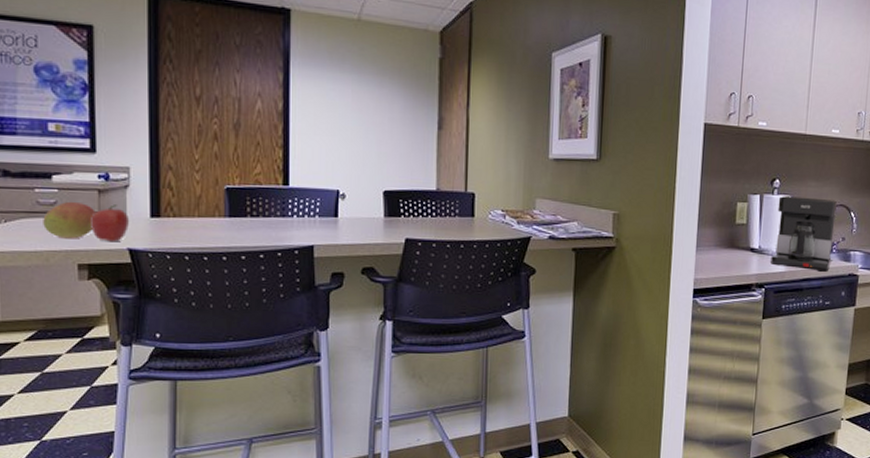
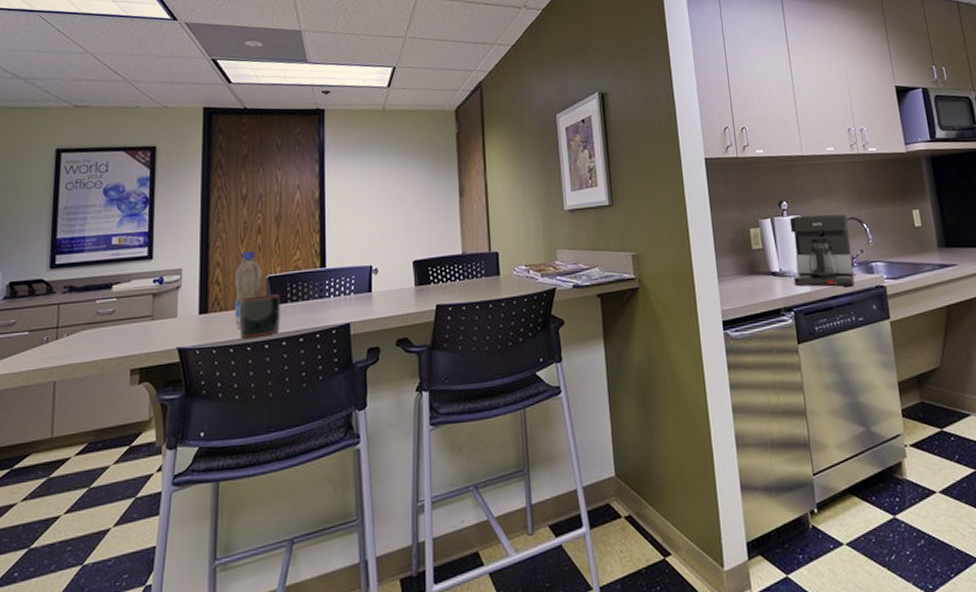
fruit: present [43,201,96,239] -> none [101,307,149,346]
fruit: present [89,204,129,242] -> none [143,306,179,344]
bottle: none [189,158,218,237] -> present [235,251,261,328]
mug: none [194,206,239,248] -> present [239,294,280,338]

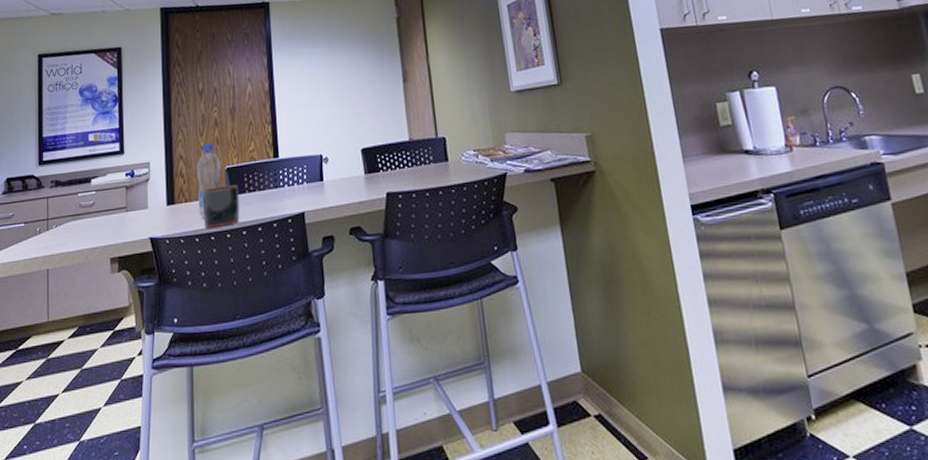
coffee maker: present [789,214,856,288] -> none [761,83,846,166]

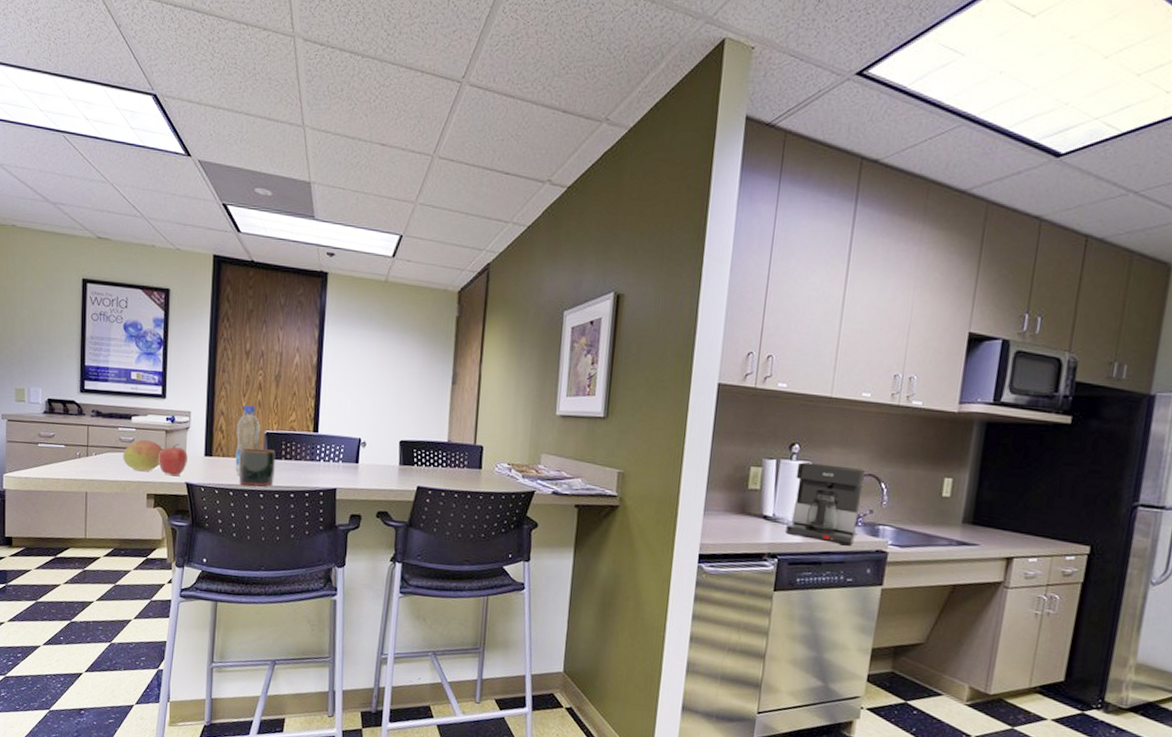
fruit: none [84,200,124,236] -> present [123,439,163,472]
fruit: none [119,198,150,234] -> present [157,443,188,477]
coffee maker: none [761,83,846,166] -> present [785,462,865,546]

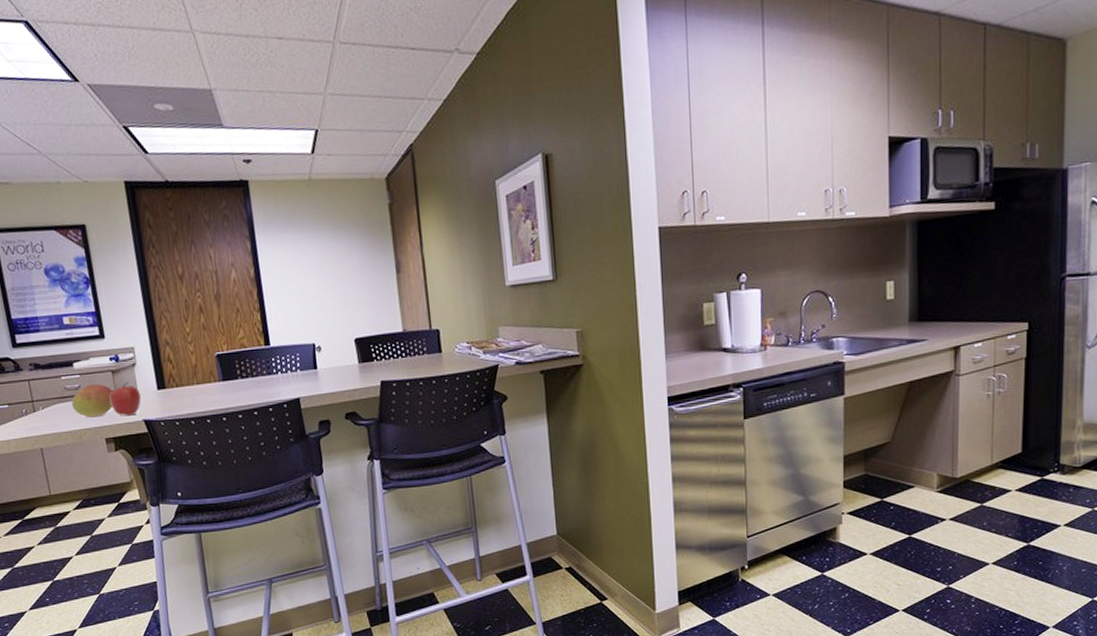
bottle: present [235,405,260,475] -> none [184,330,213,403]
mug: present [238,448,276,486] -> none [193,371,235,411]
coffee maker: present [785,462,865,546] -> none [746,287,813,364]

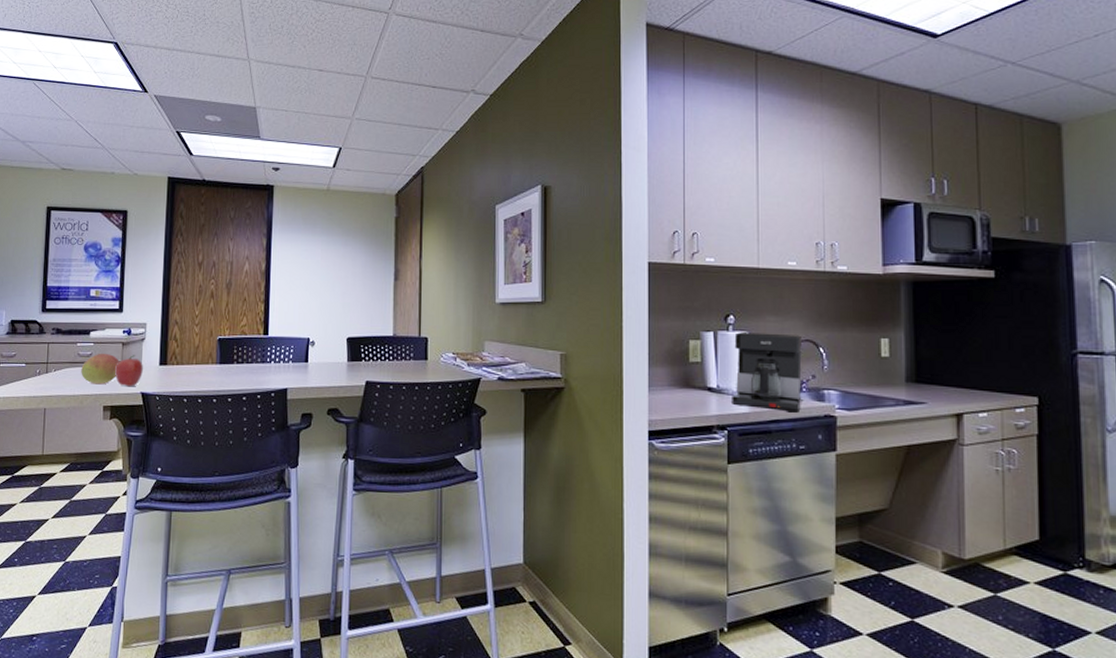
coffee maker: none [746,287,813,364] -> present [732,332,802,413]

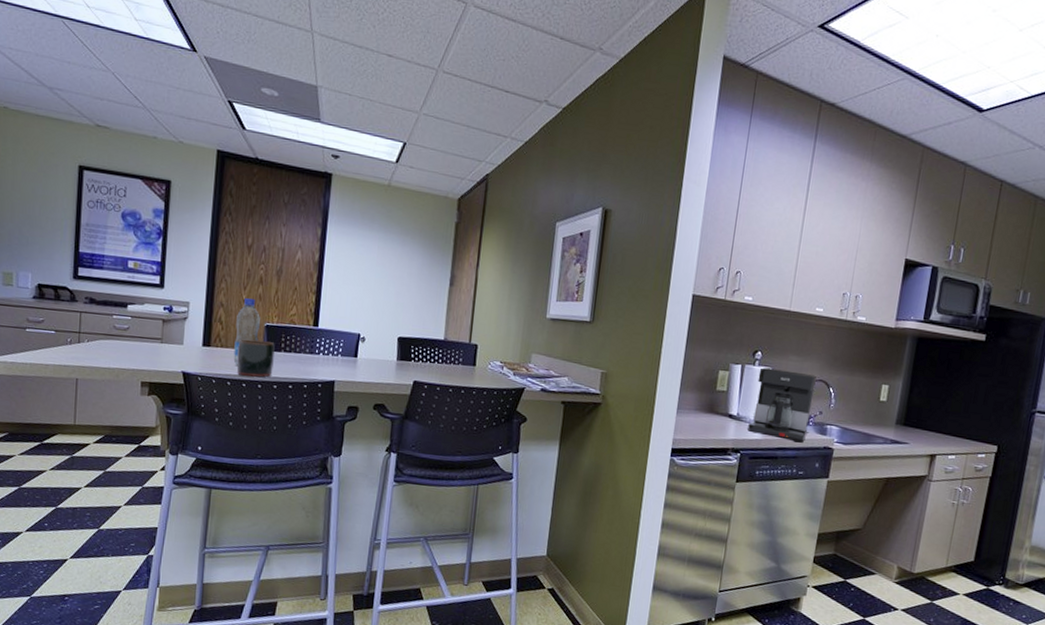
fruit: present [81,353,119,385] -> none [117,327,159,360]
fruit: present [114,355,143,387] -> none [153,333,185,365]
bottle: none [189,314,213,381] -> present [233,298,260,366]
mug: none [192,354,228,391] -> present [236,339,275,377]

